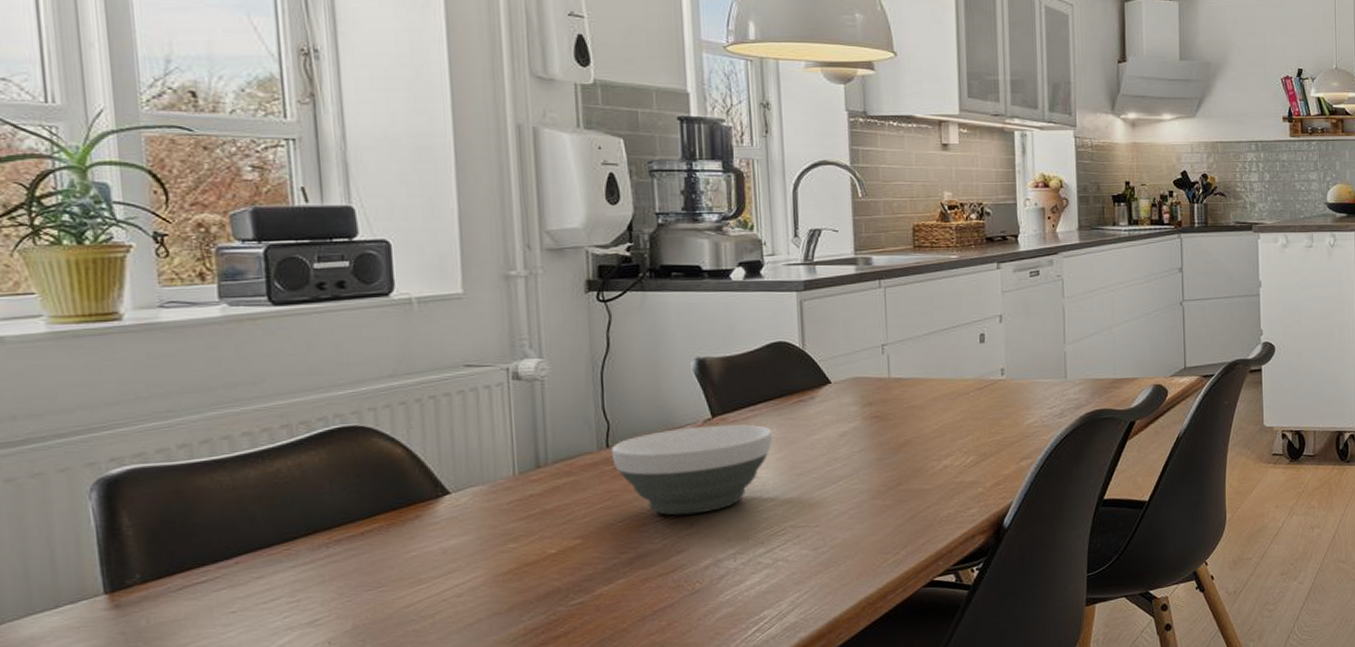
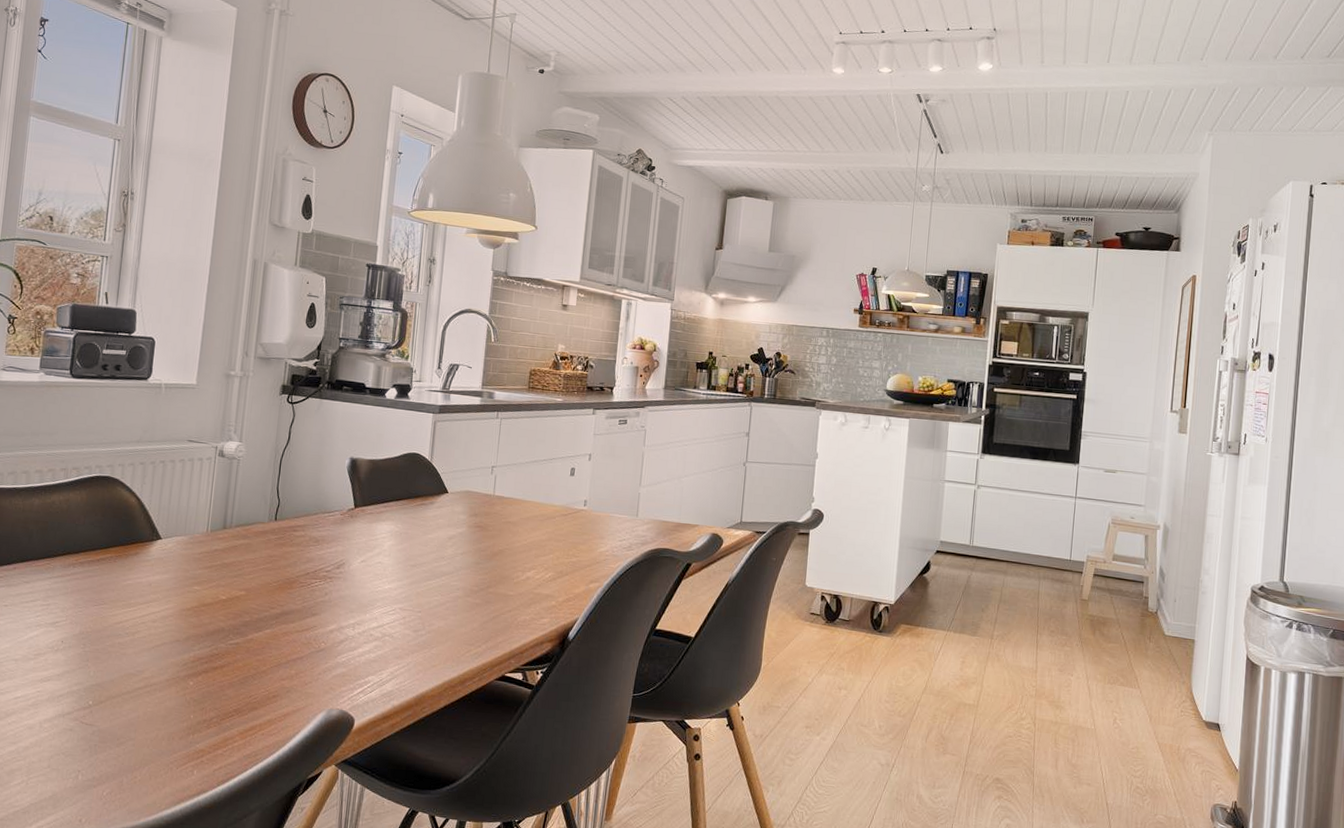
bowl: present [611,424,773,516] -> none [277,513,398,586]

